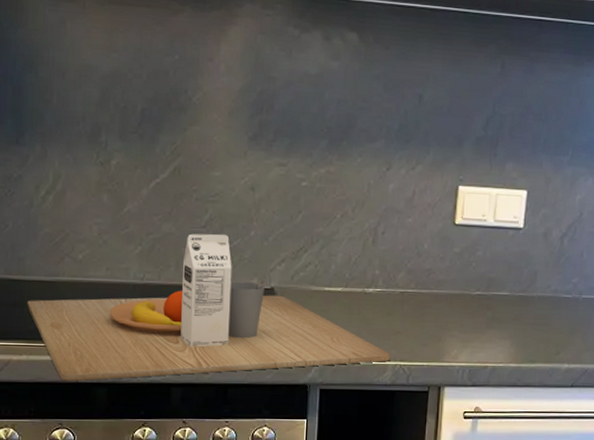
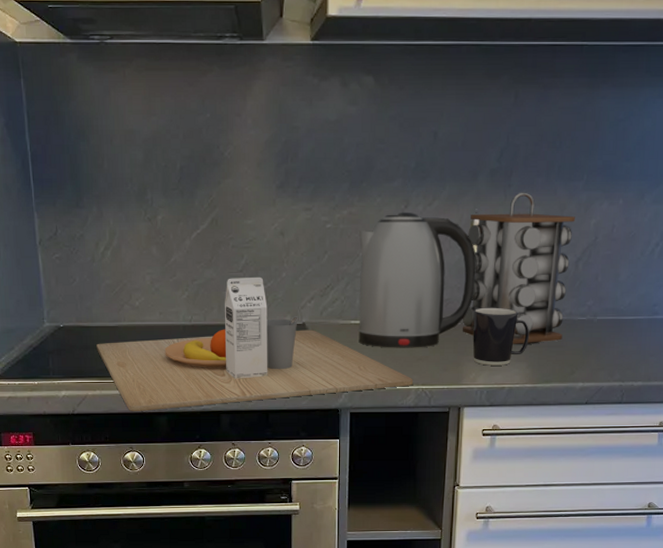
kettle: none [332,174,460,320] -> present [358,212,476,348]
spice rack: none [444,162,561,321] -> present [462,192,575,344]
mug: none [455,279,515,343] -> present [472,307,530,366]

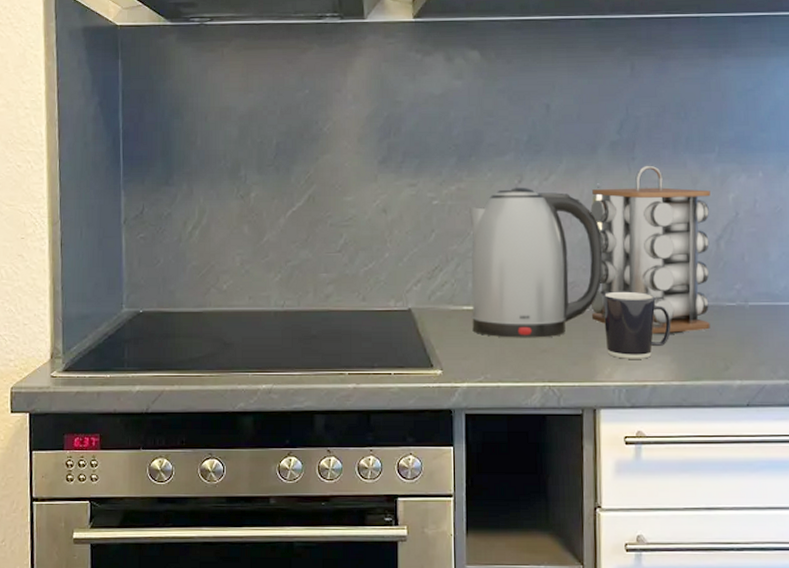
cutting board: present [96,276,414,412] -> none [178,257,538,411]

